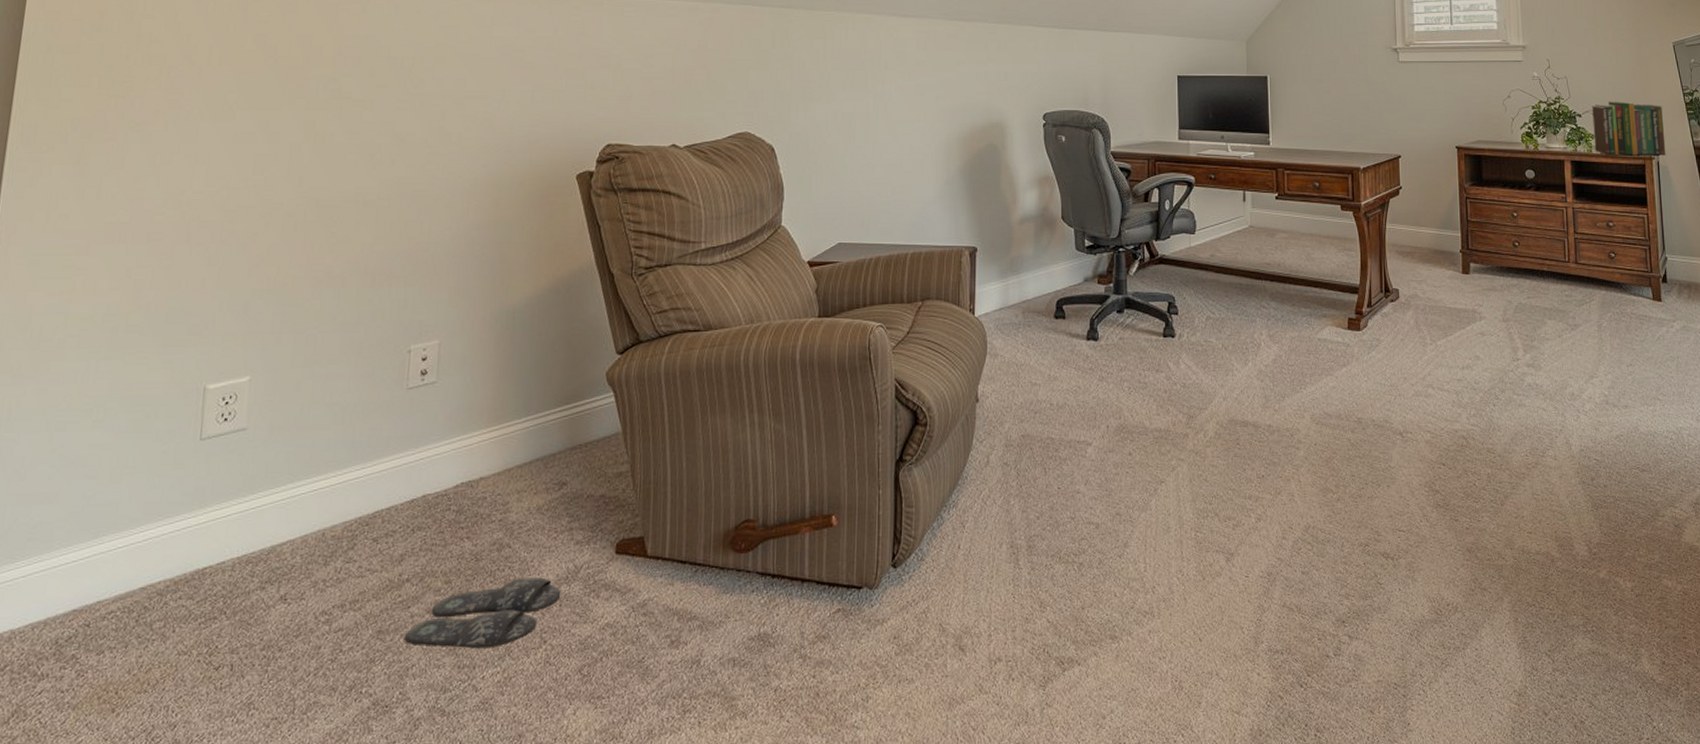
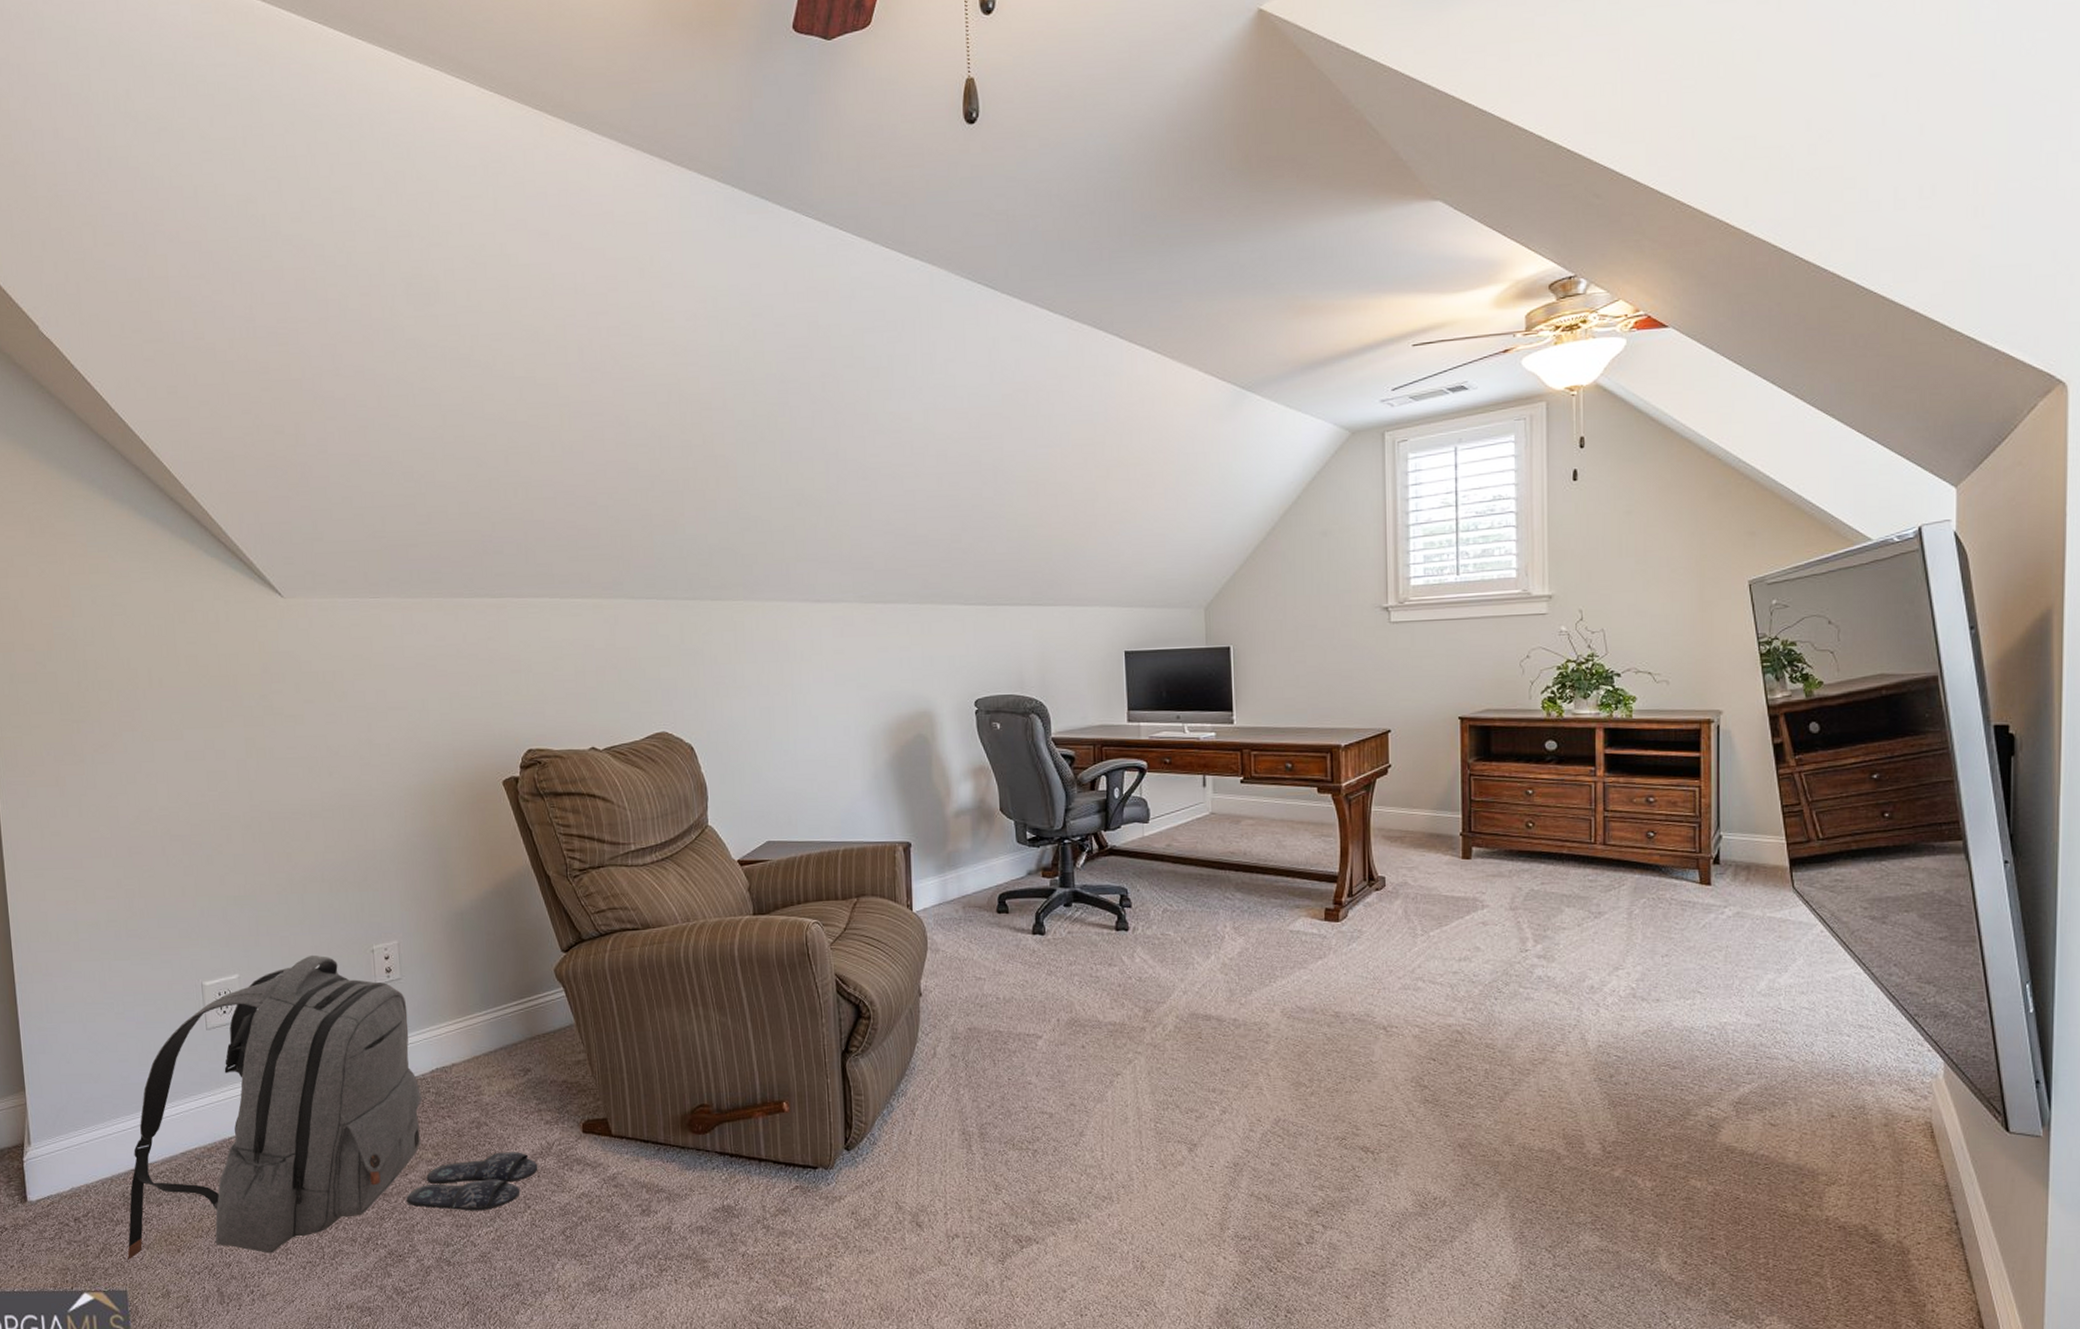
backpack: none [45,355,441,724] -> present [127,954,422,1260]
books: present [1592,101,1666,156] -> none [1635,655,1730,720]

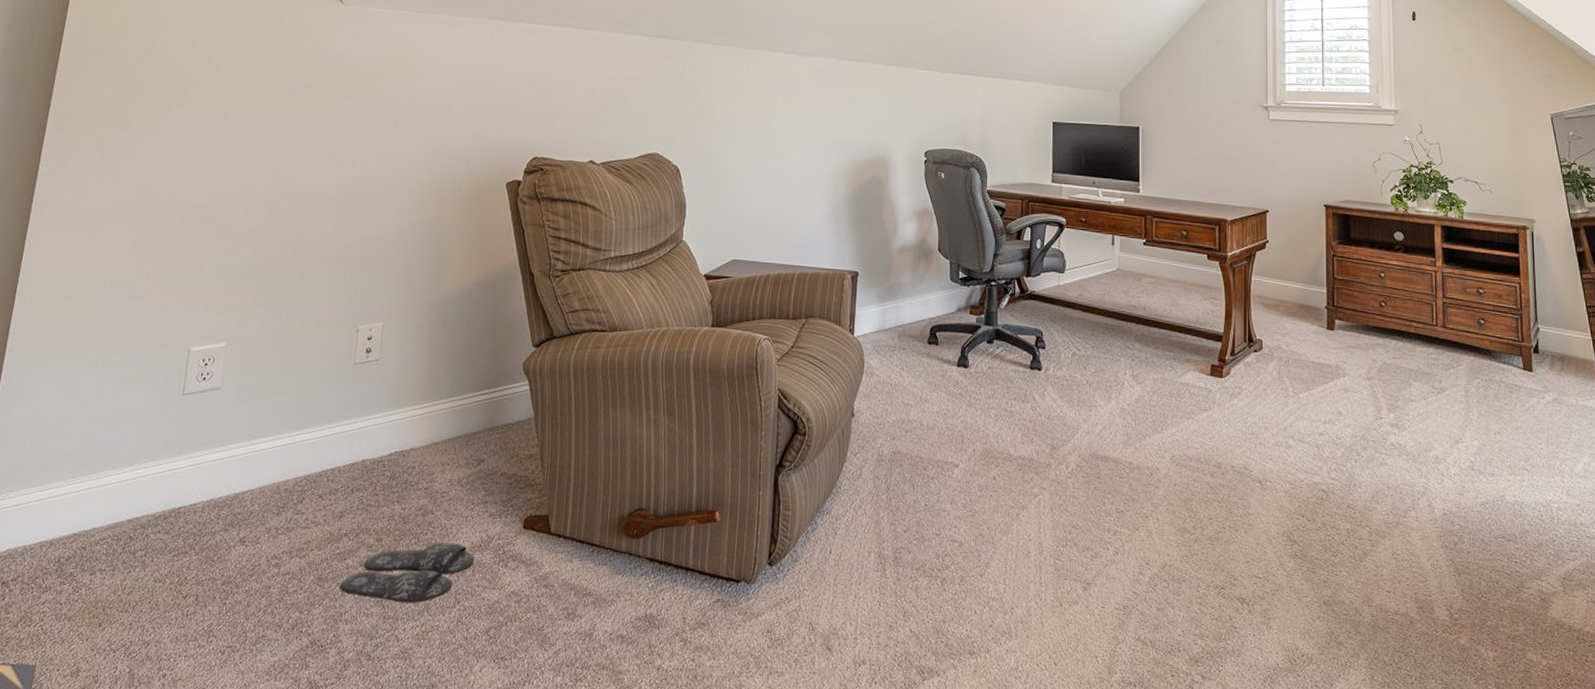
backpack: present [127,954,422,1260] -> none [46,329,379,635]

